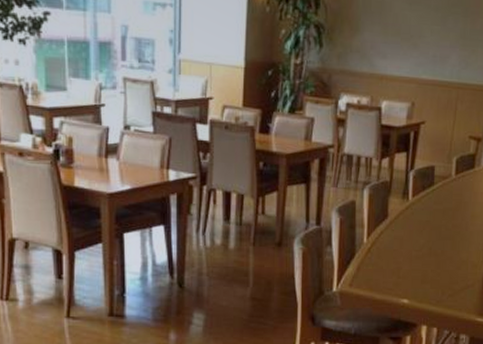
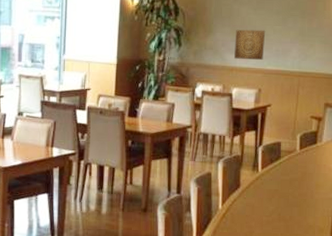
wall art: none [385,28,422,67] -> present [234,29,266,60]

